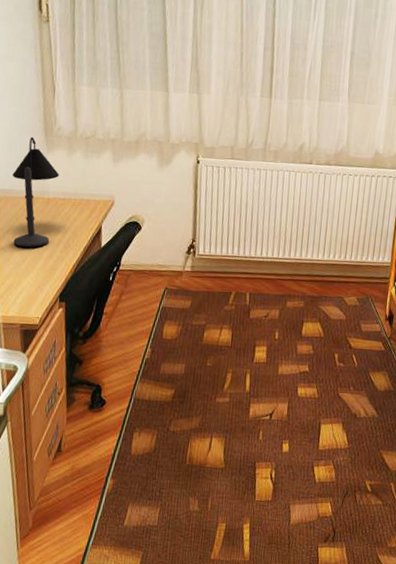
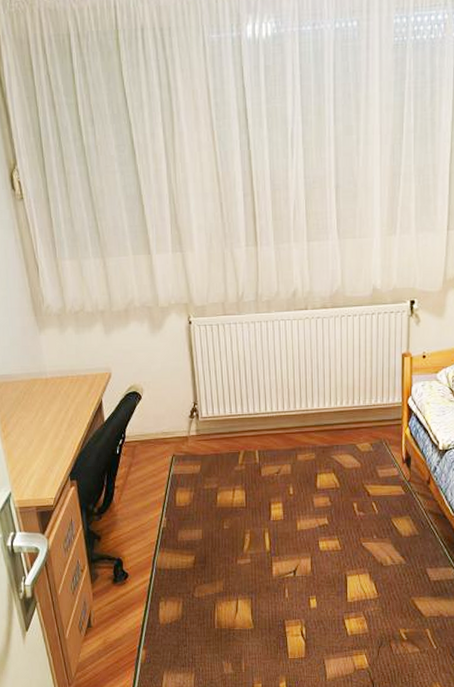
desk lamp: present [12,137,59,248] -> none [8,319,54,430]

